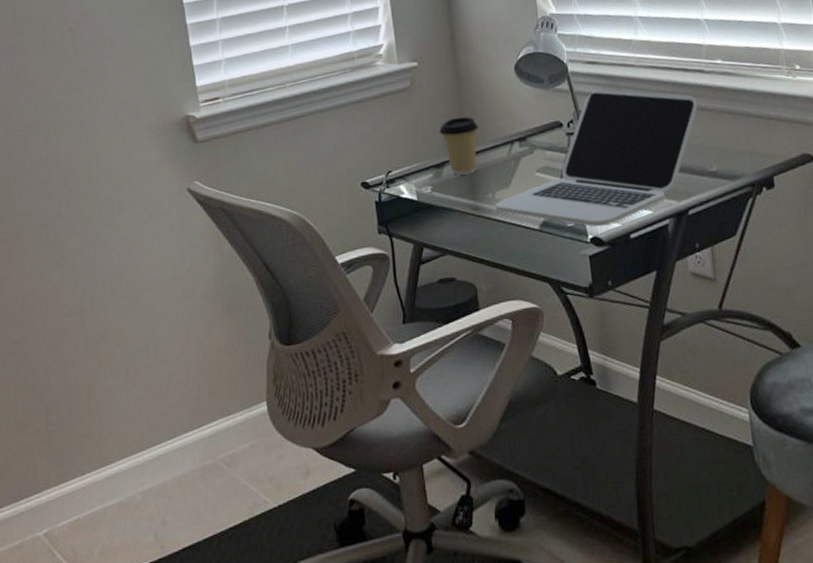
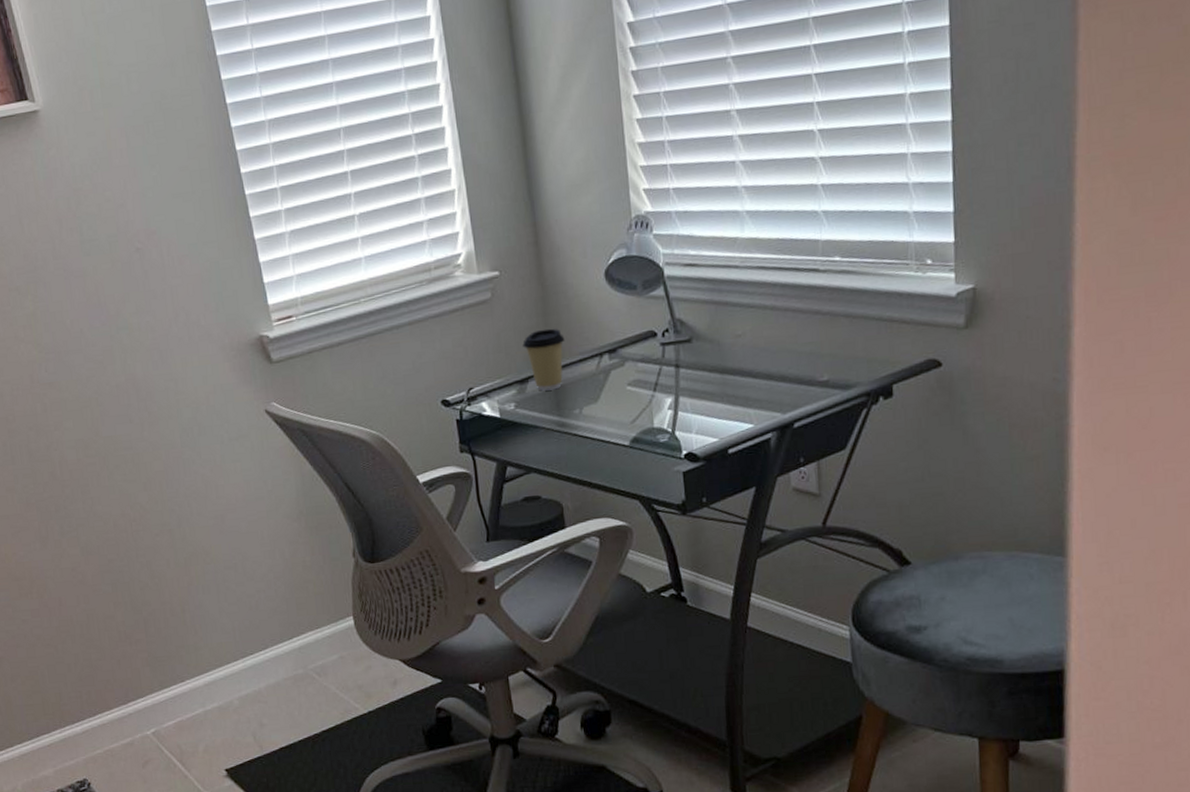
laptop: present [495,90,698,227] -> none [582,295,810,442]

